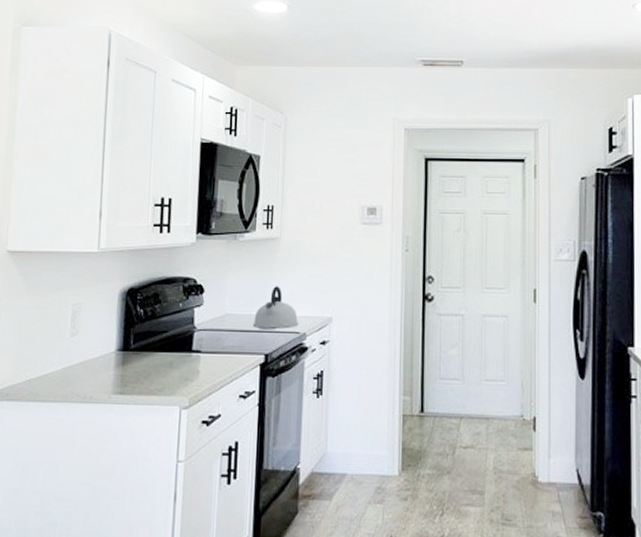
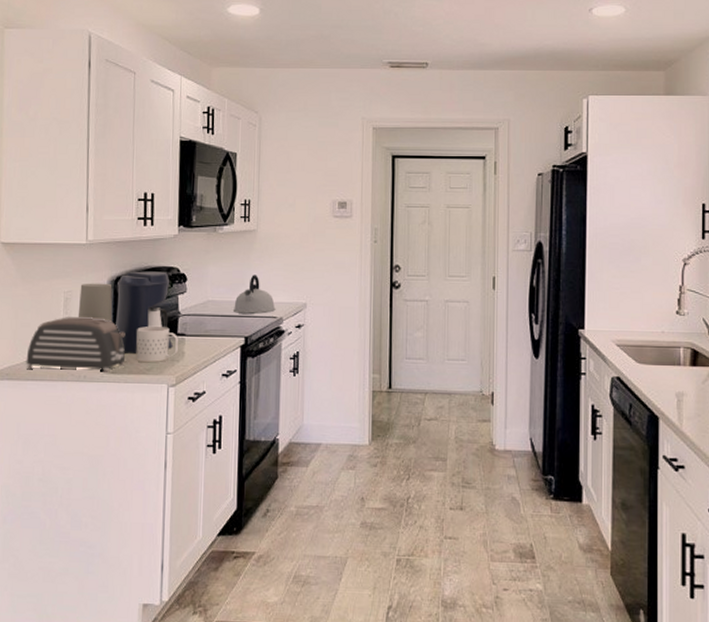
toaster: none [28,331,136,394] -> present [26,317,126,374]
canister: none [86,294,124,337] -> present [78,283,113,322]
coffee maker: none [126,282,187,372] -> present [116,271,173,354]
mug: none [146,342,193,383] -> present [136,326,178,363]

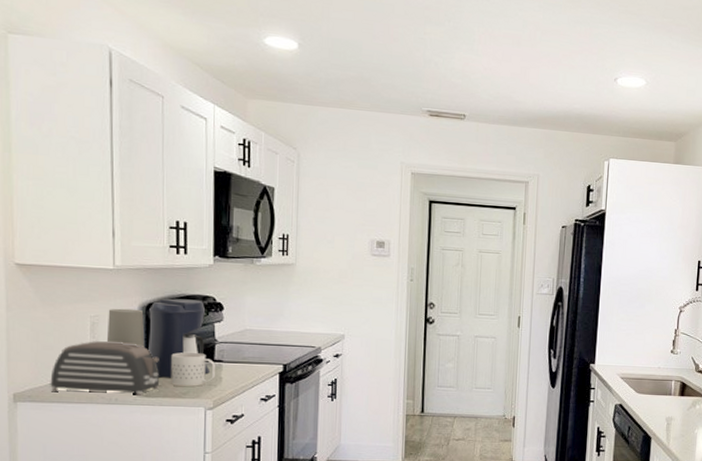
kettle: present [234,275,276,314] -> none [272,306,314,343]

